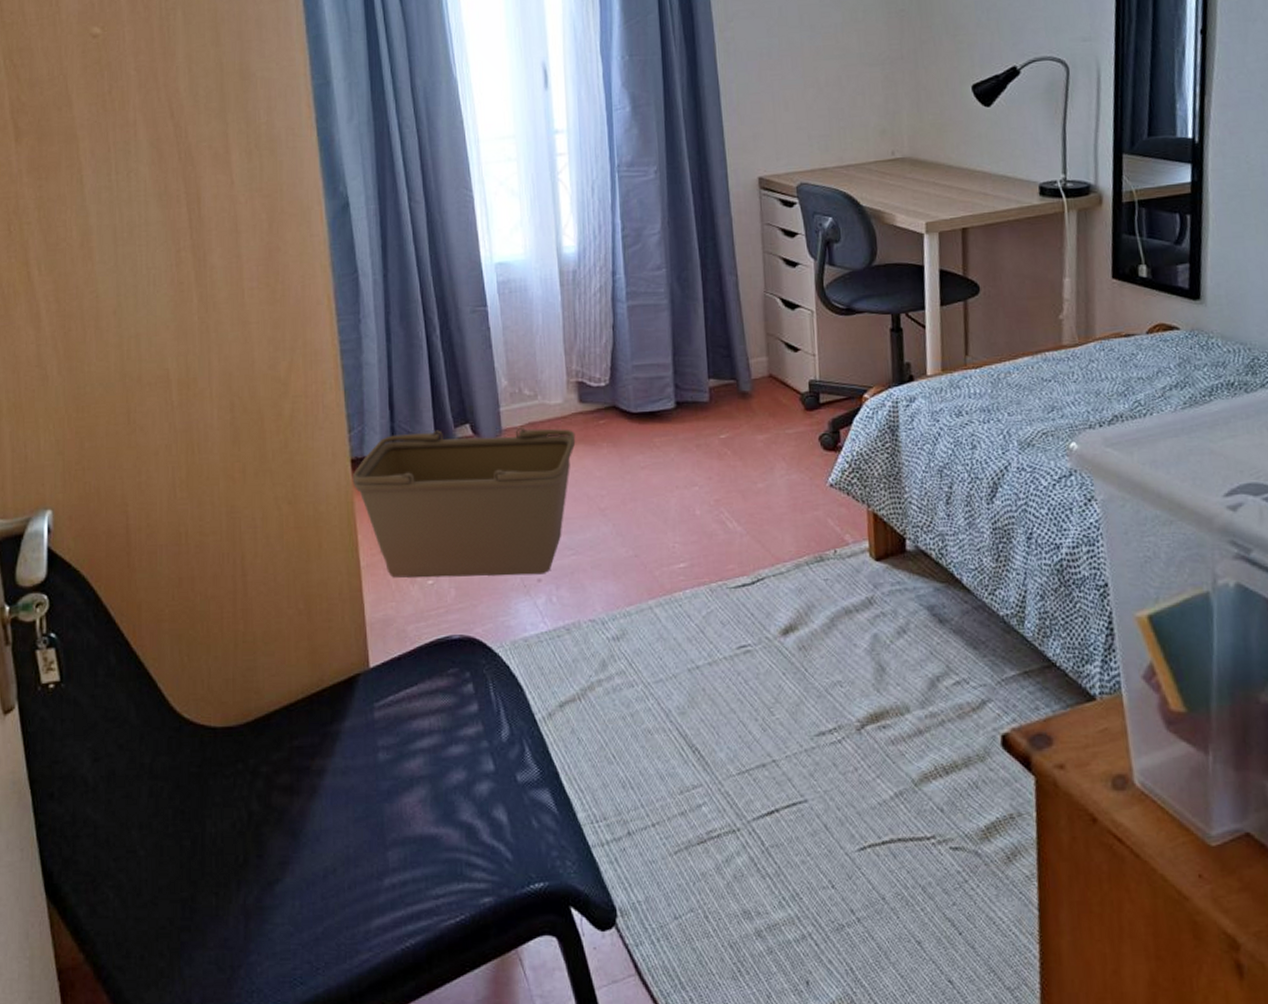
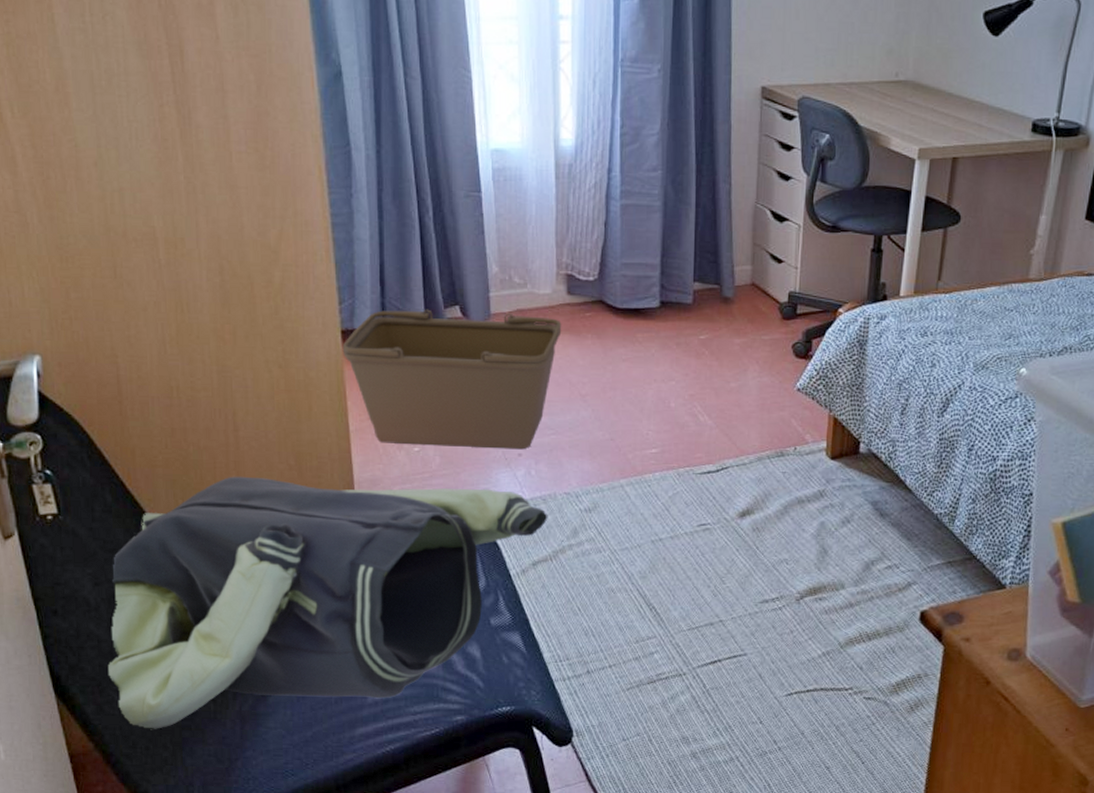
jacket: none [103,621,574,934] -> present [107,476,548,730]

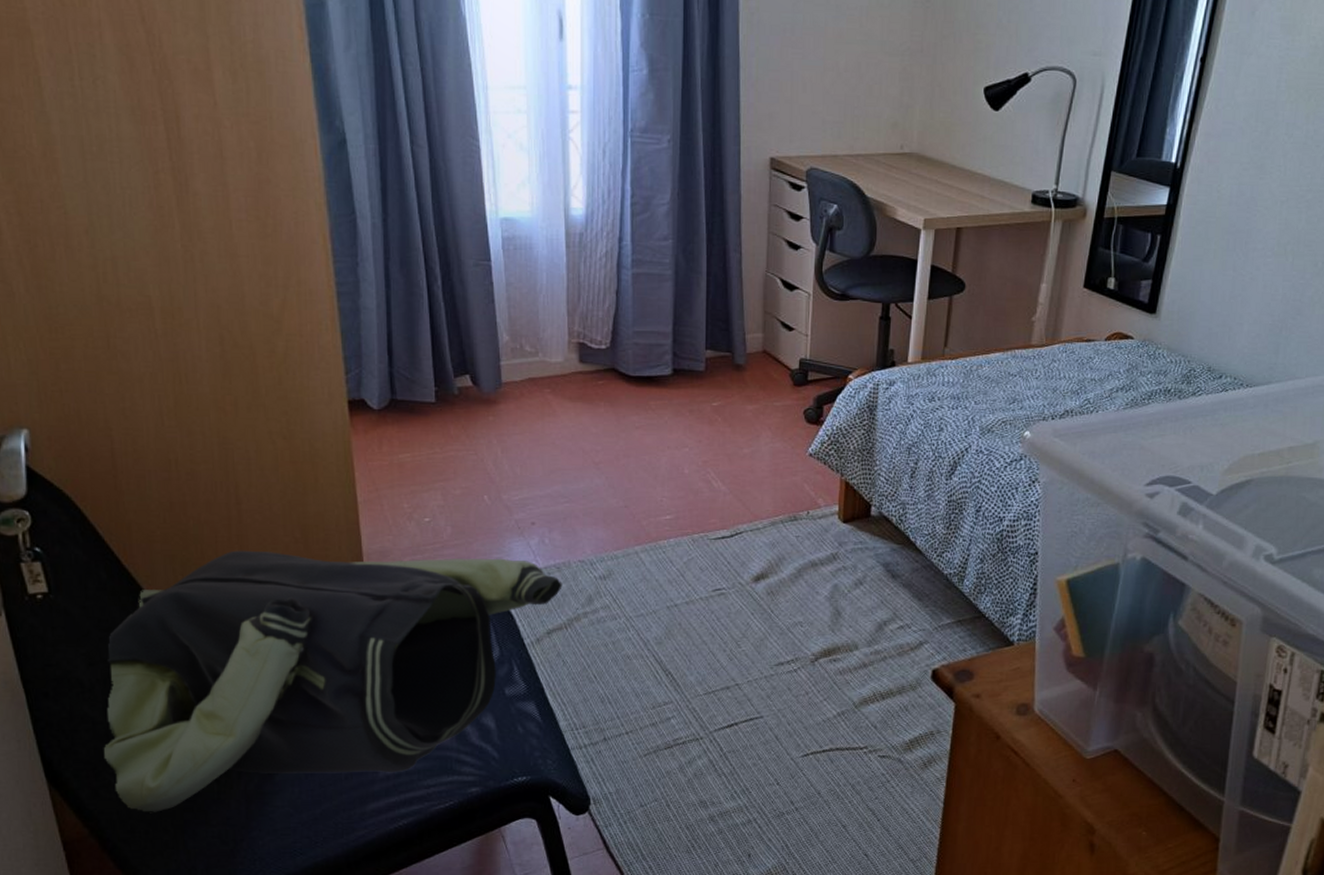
bicycle basket: present [342,309,562,450] -> none [349,378,574,518]

